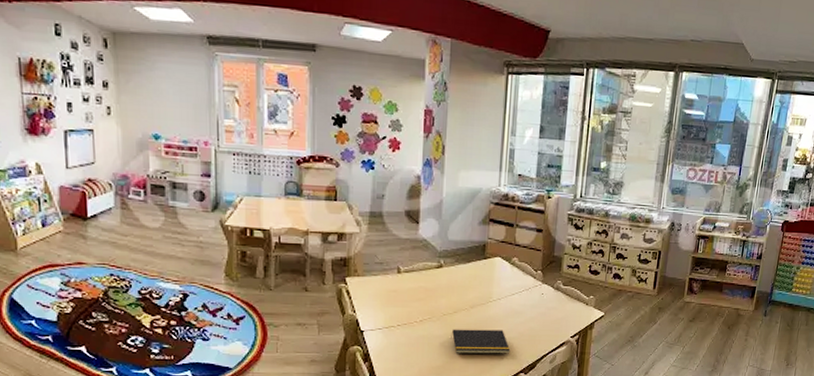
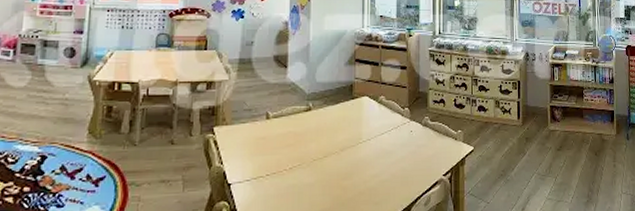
notepad: present [451,329,511,354] -> none [322,172,384,202]

